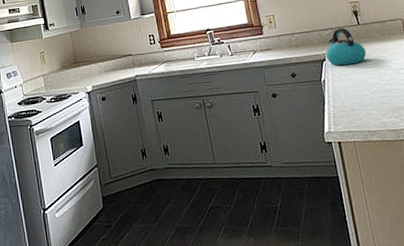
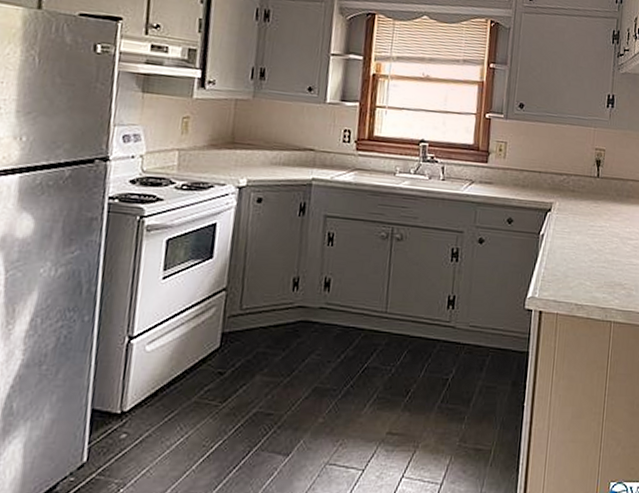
kettle: present [325,27,366,66] -> none [552,175,598,223]

